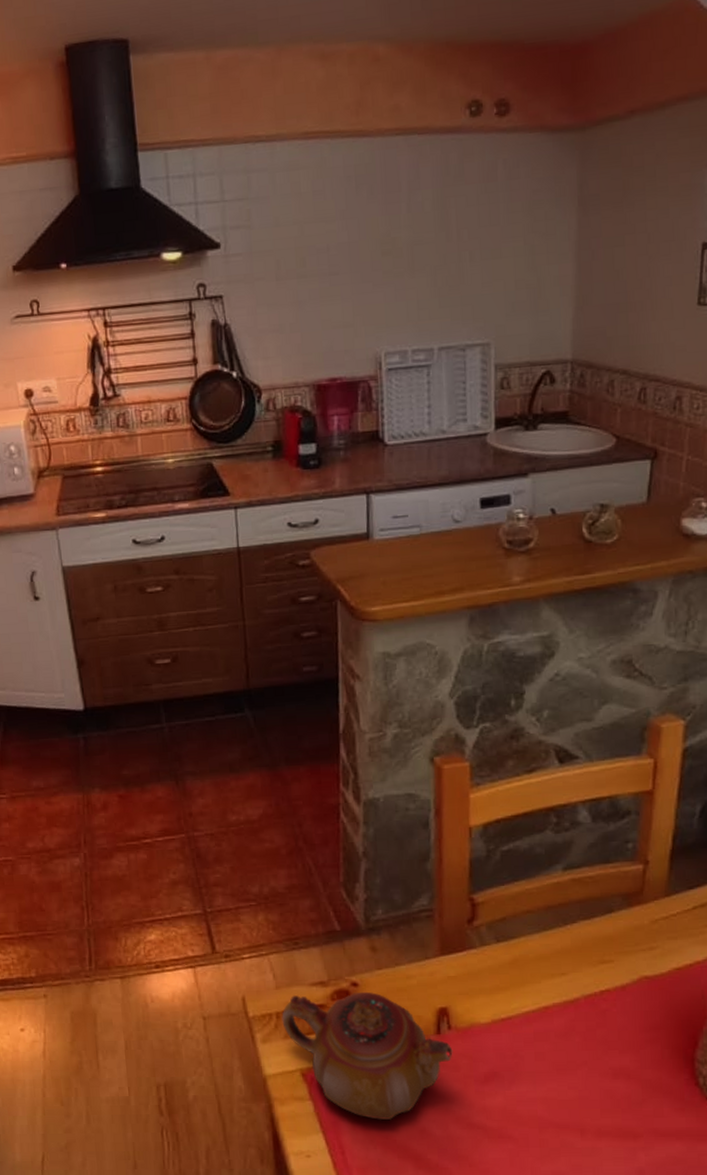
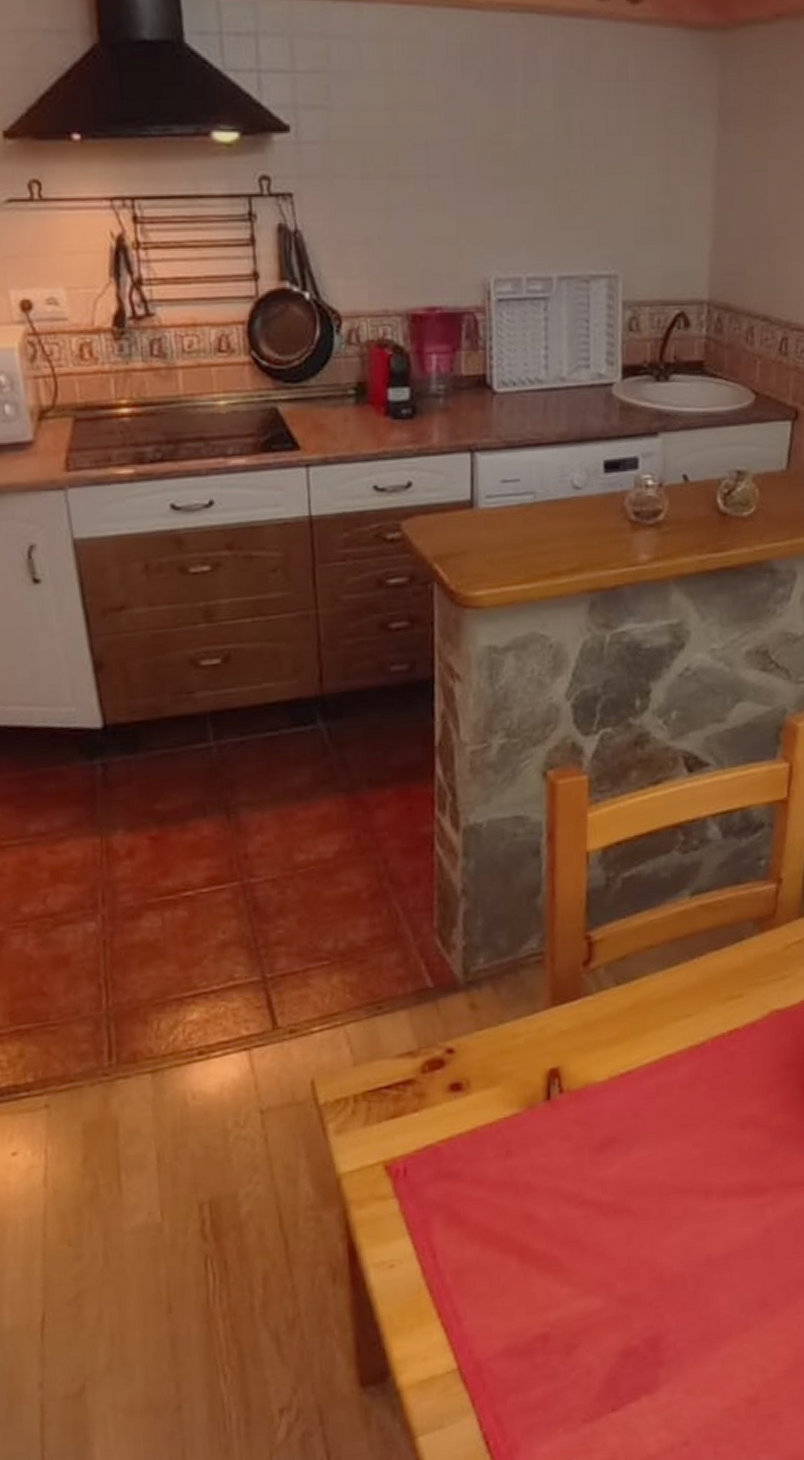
teapot: present [281,991,453,1120] -> none [360,1058,565,1211]

